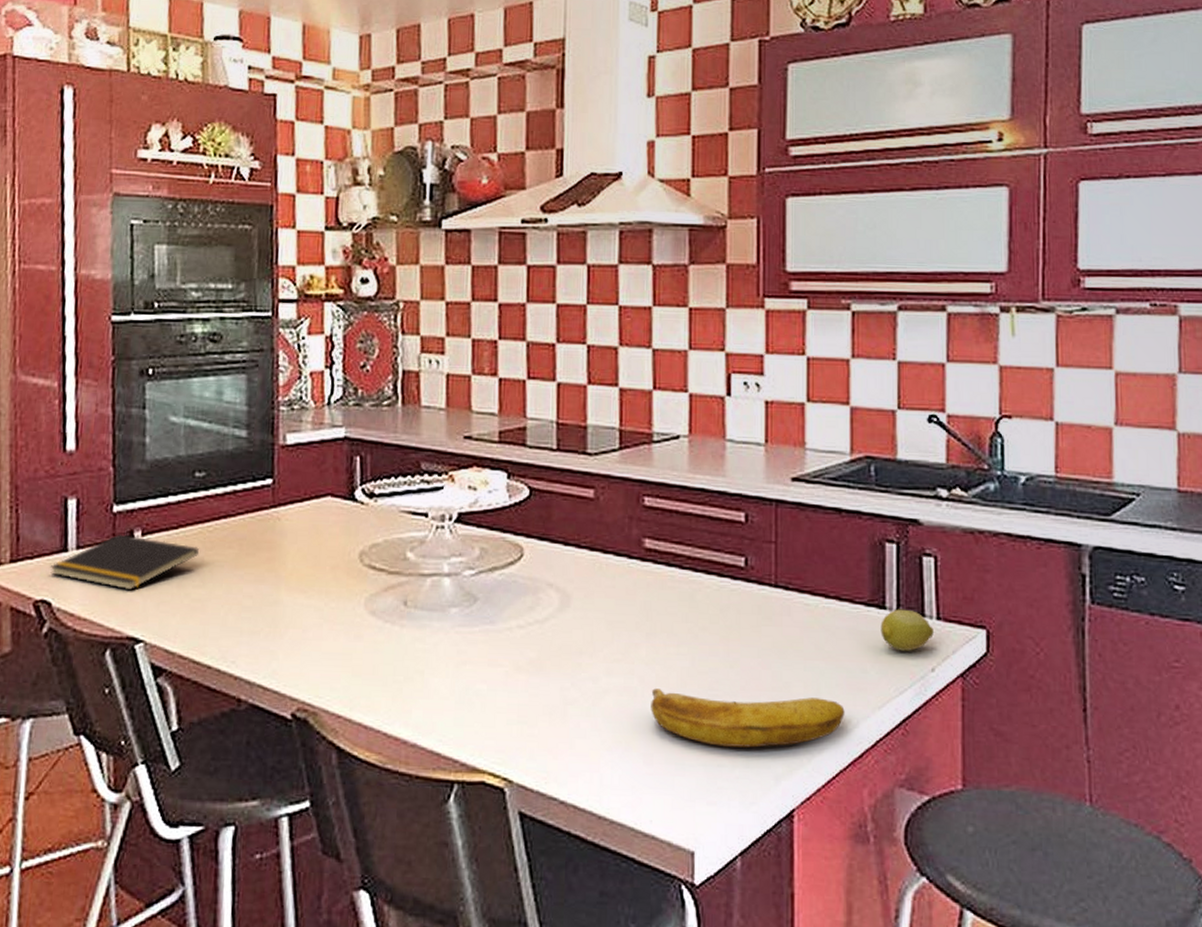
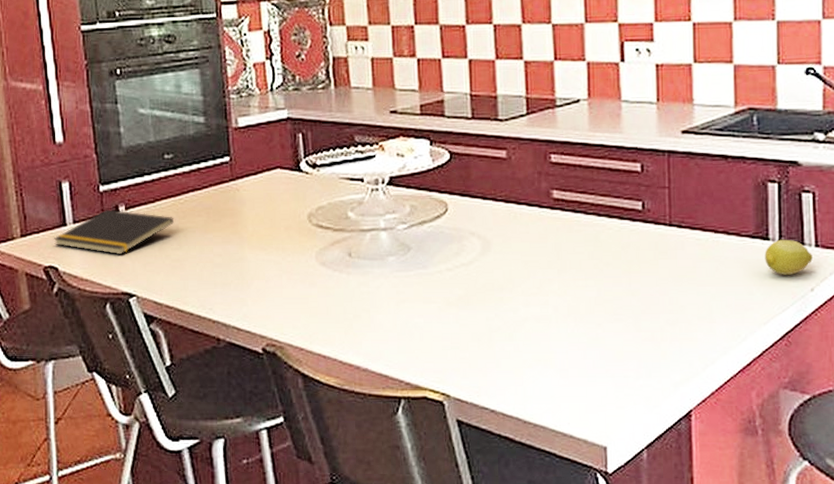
banana: present [651,688,845,748] -> none [564,316,734,361]

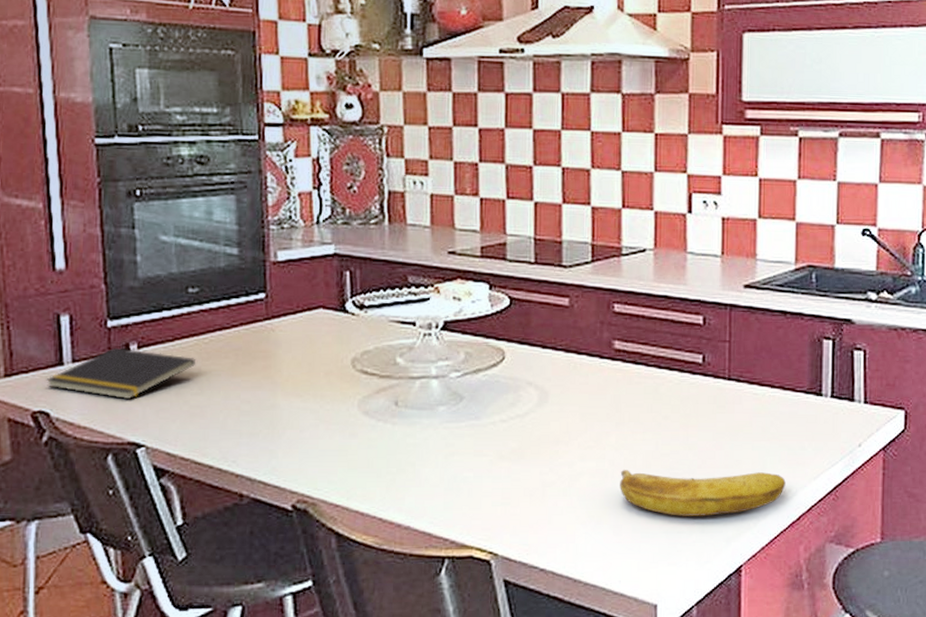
banana: none [564,316,734,361] -> present [620,470,786,516]
fruit: present [765,239,813,275] -> none [817,395,861,430]

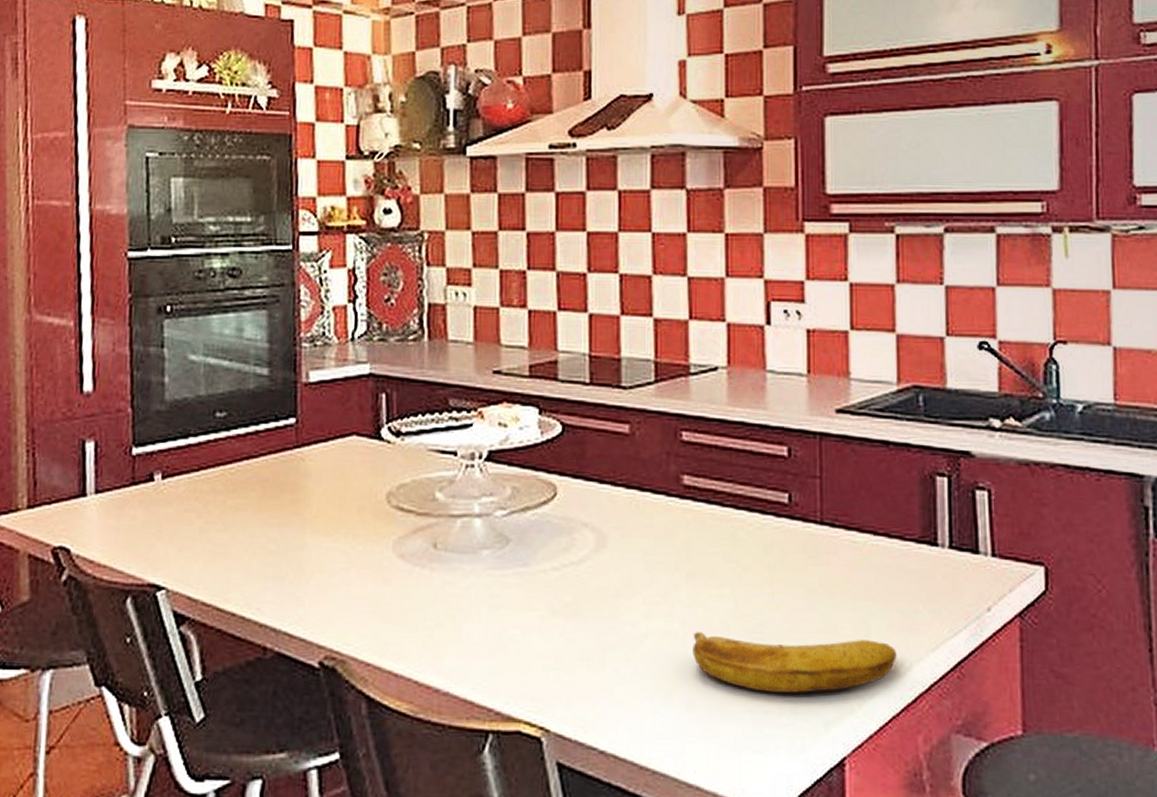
notepad: present [46,347,196,399] -> none [68,477,222,535]

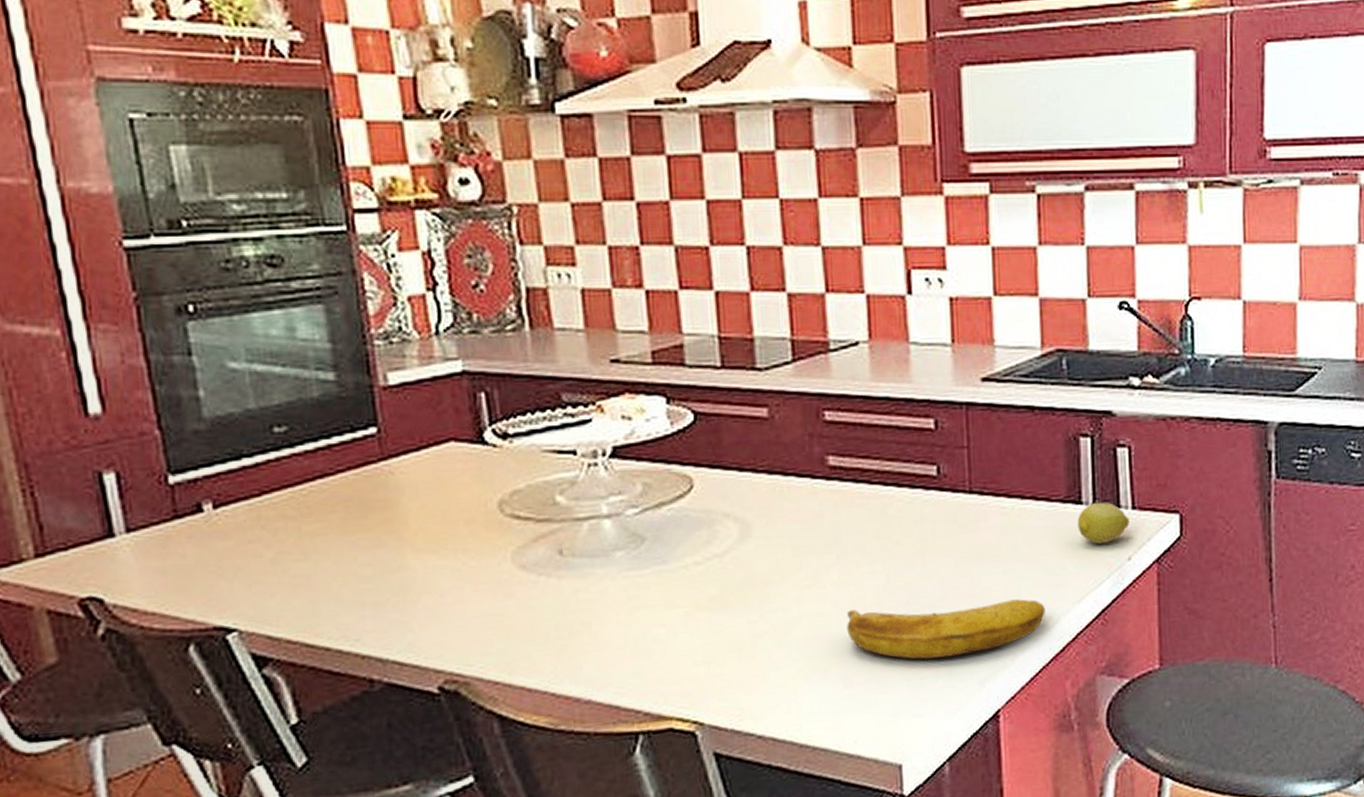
fruit: none [932,545,989,590] -> present [1077,502,1129,544]

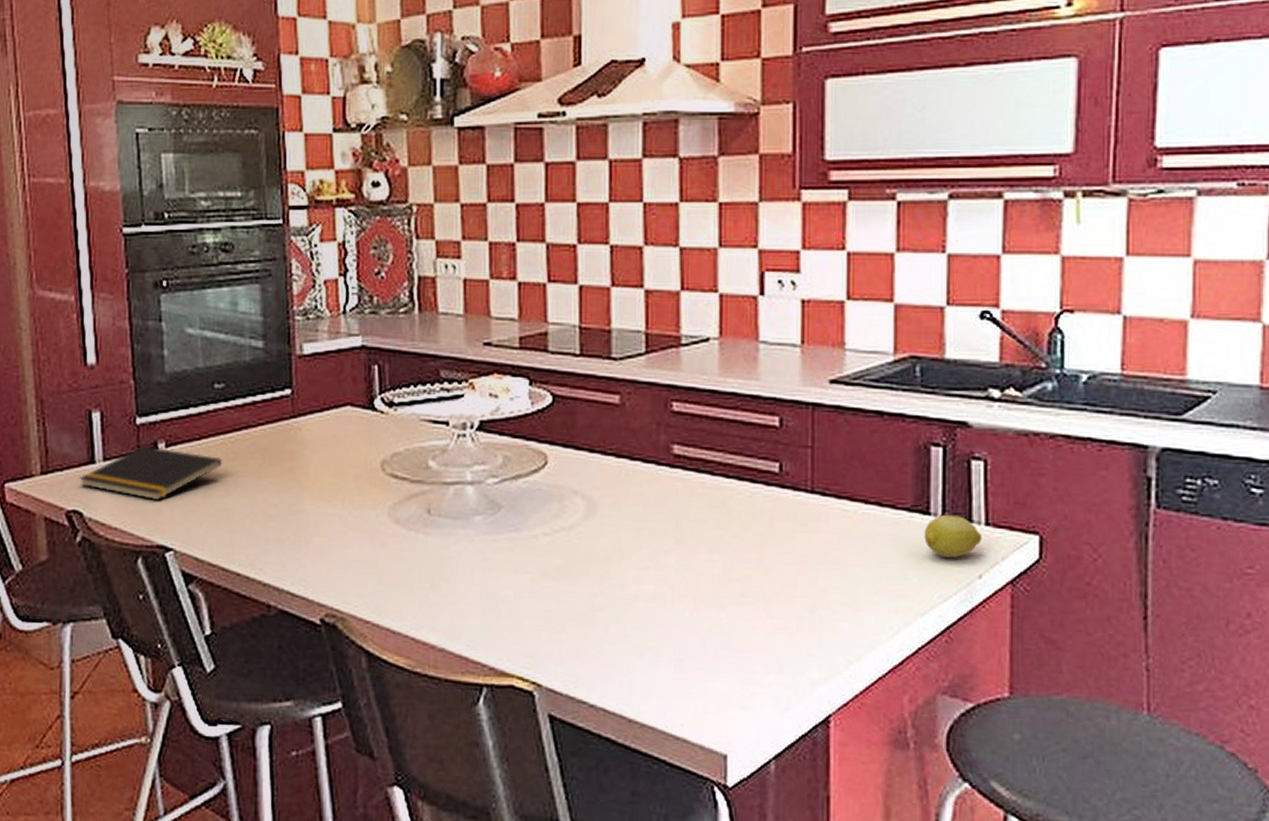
notepad: none [93,509,294,573] -> present [79,445,223,500]
banana: present [846,599,1045,659] -> none [681,595,885,654]

